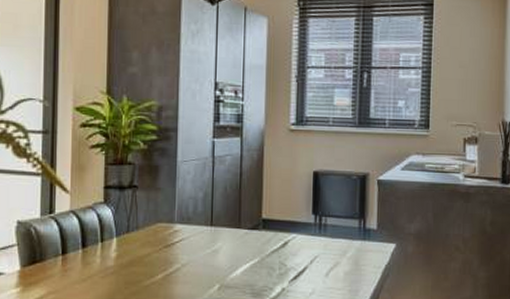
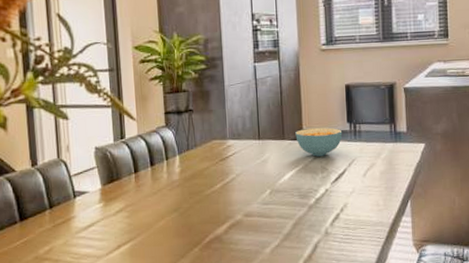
cereal bowl: none [253,218,306,250] -> present [295,127,343,157]

